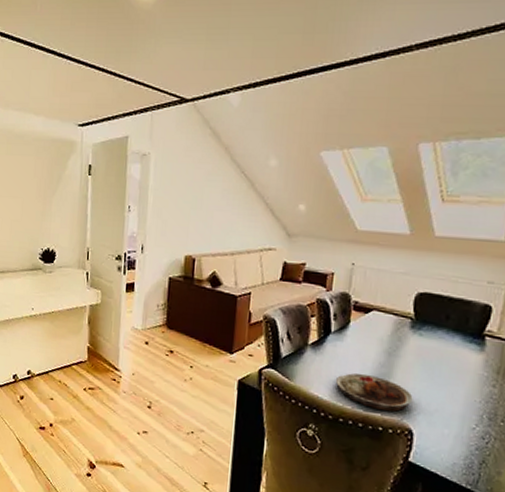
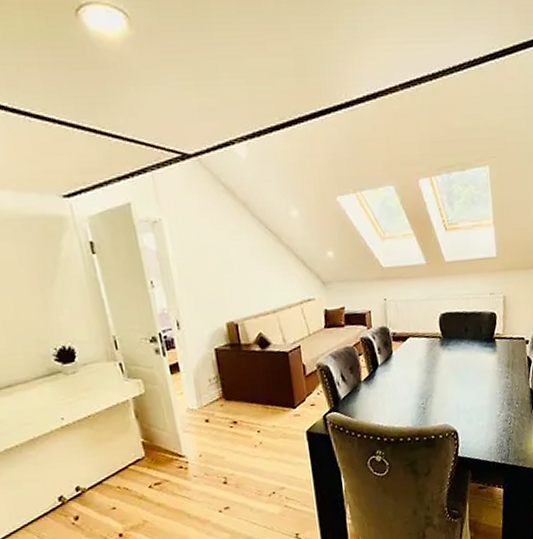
plate: present [336,373,413,413] -> none [391,394,453,422]

